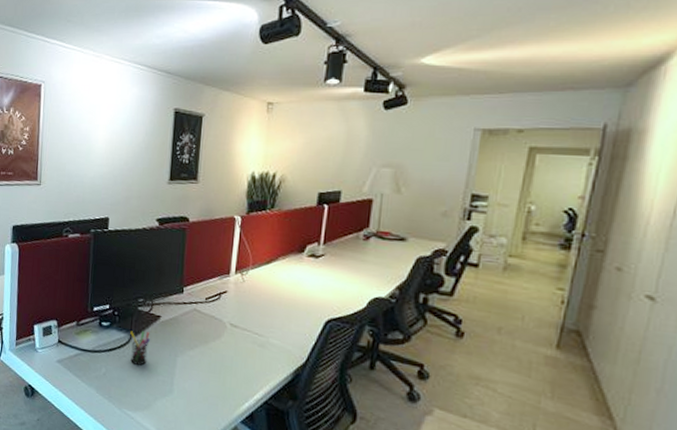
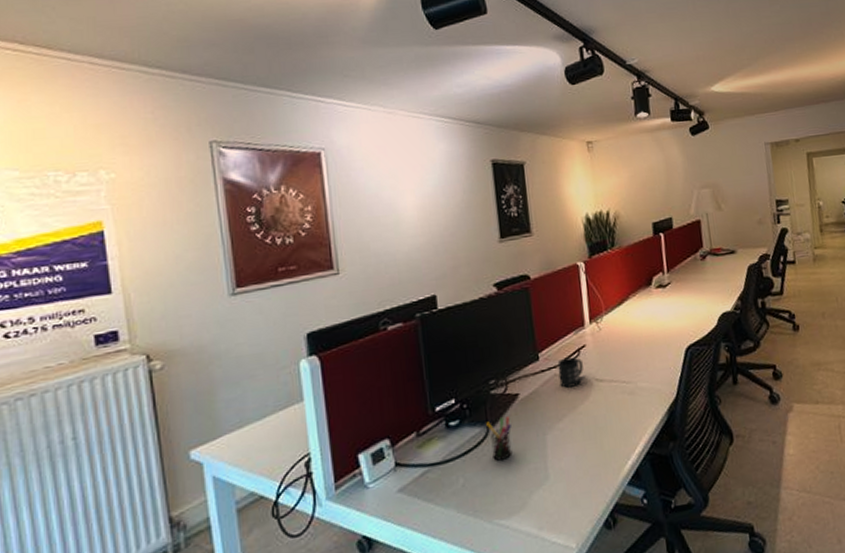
mug: none [197,297,221,325] -> present [557,357,583,388]

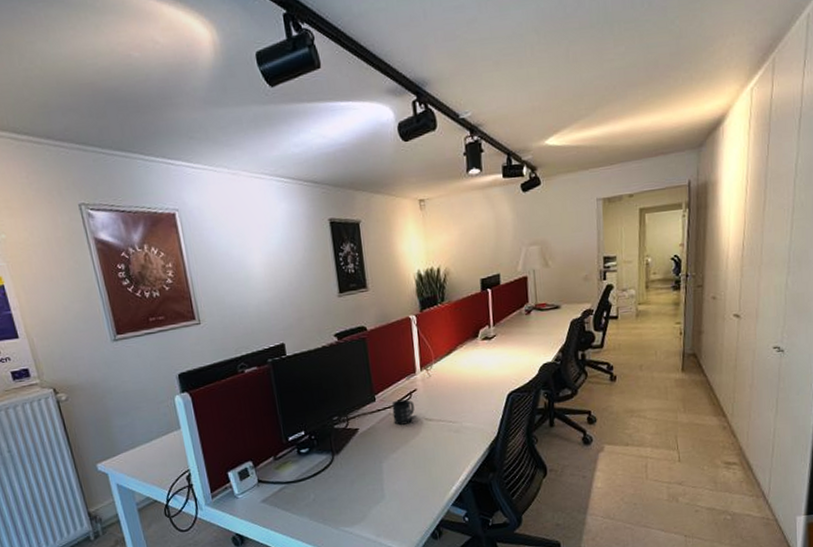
pen holder: present [486,417,512,461] -> none [331,447,354,482]

